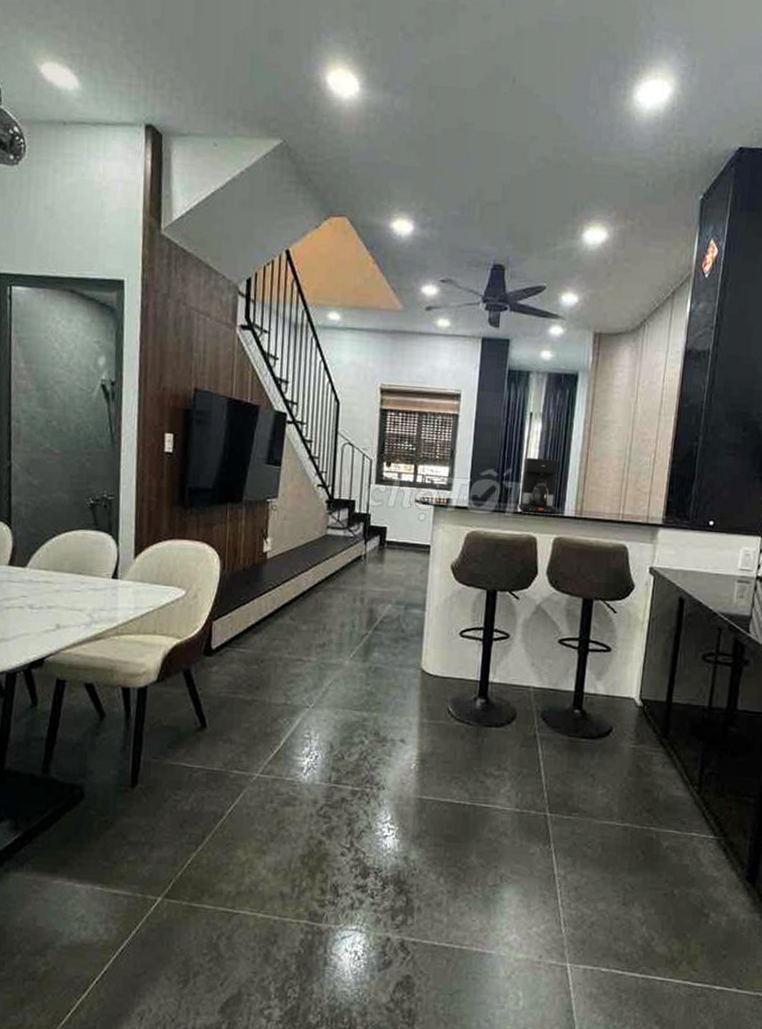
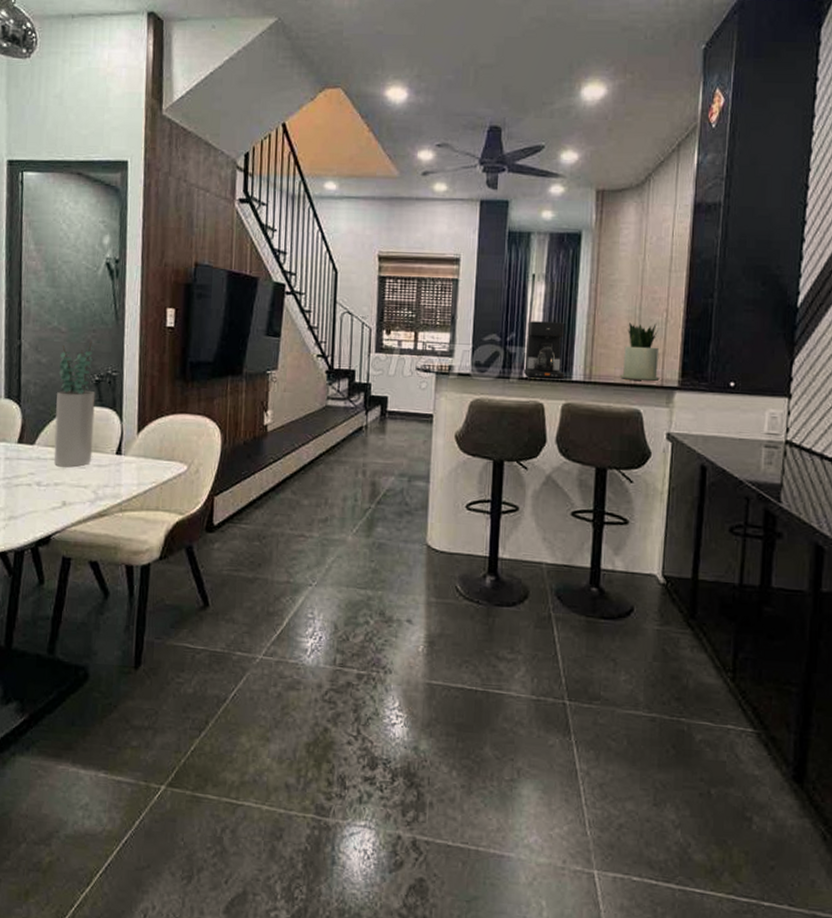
vase: none [46,463,91,591] -> present [53,340,96,468]
planter: none [608,462,647,519] -> present [619,322,660,382]

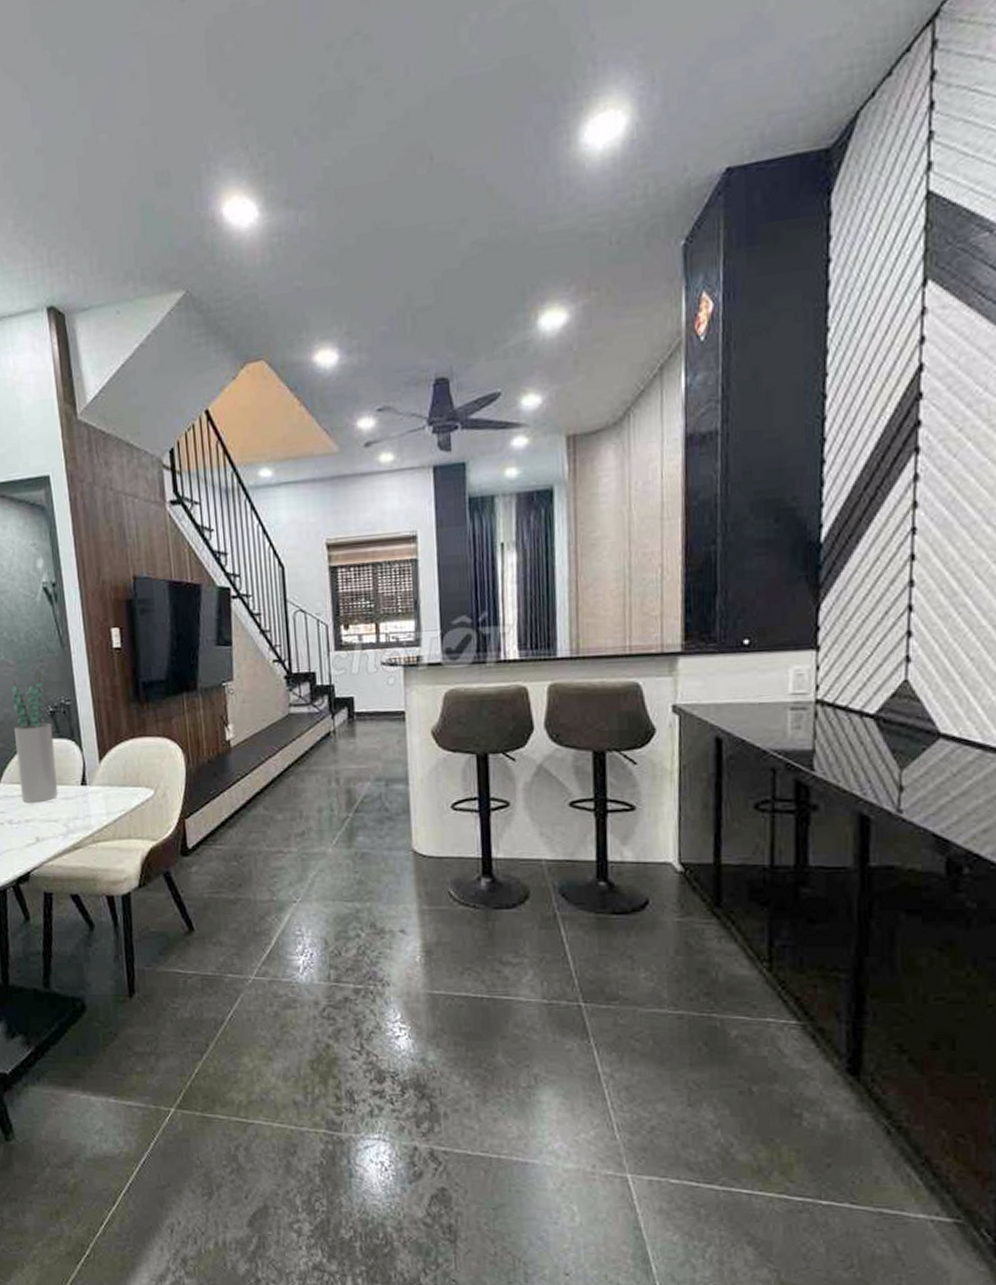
coffee maker: present [524,321,565,380] -> none [500,593,548,659]
planter: present [619,322,660,382] -> none [611,582,659,651]

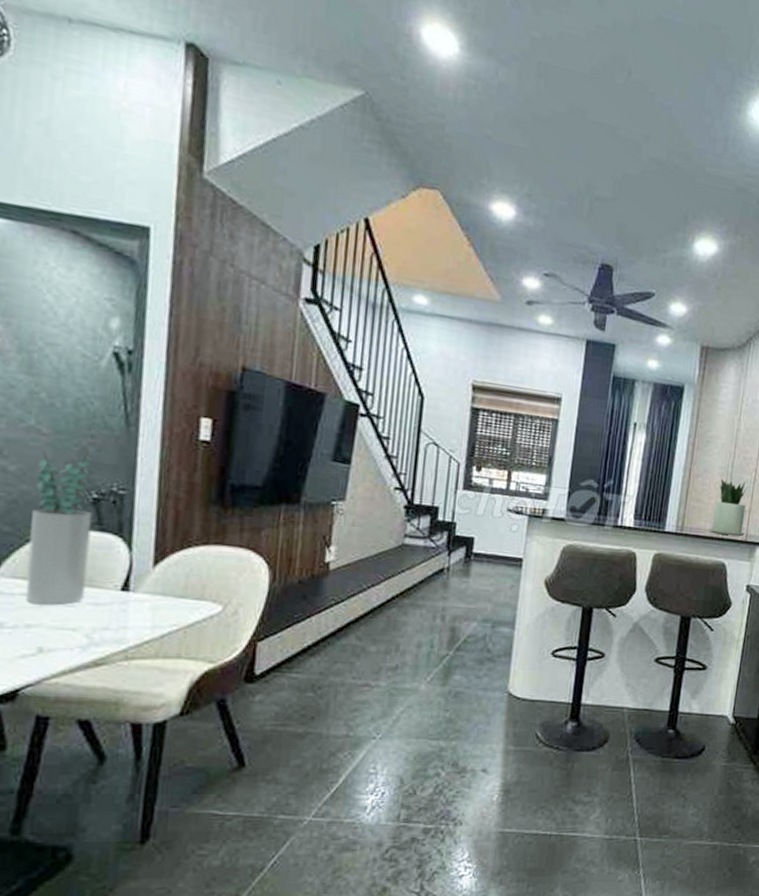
planter: none [611,582,659,651] -> present [709,479,748,537]

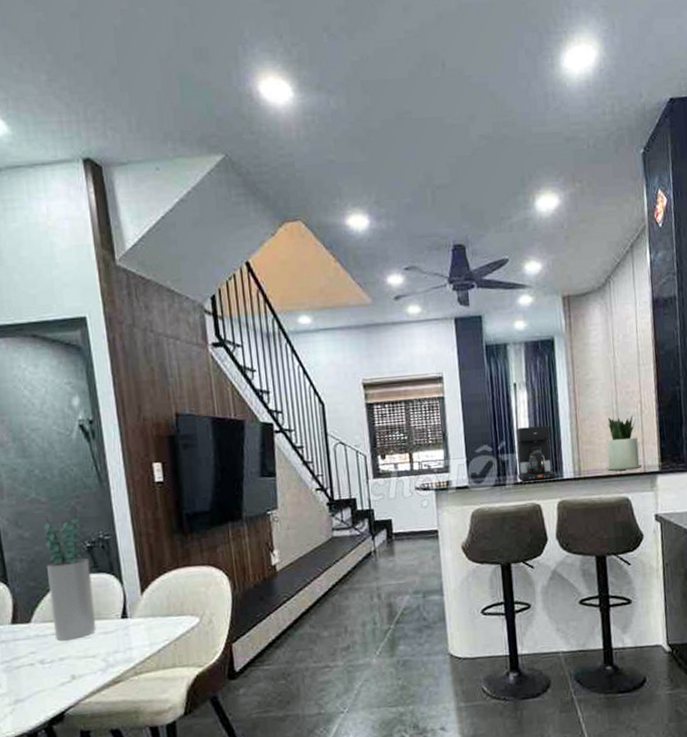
coffee maker: none [619,469,662,530] -> present [515,425,556,482]

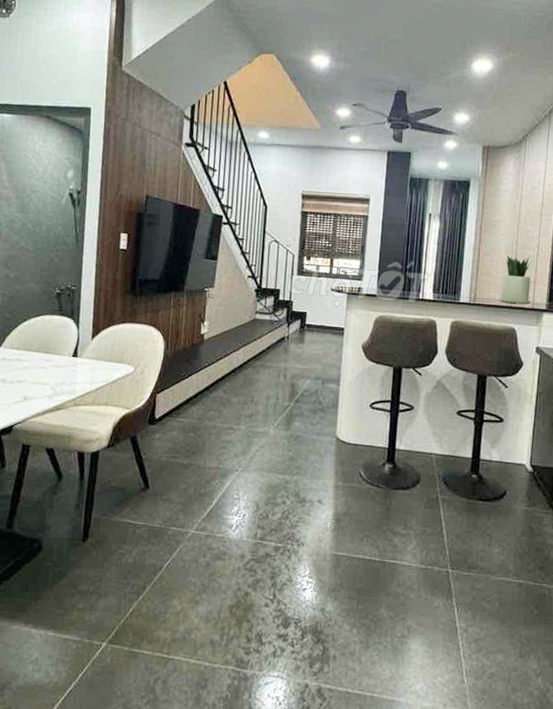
vase: present [44,507,97,641] -> none [17,259,57,368]
coffee maker: present [515,425,556,482] -> none [420,252,455,302]

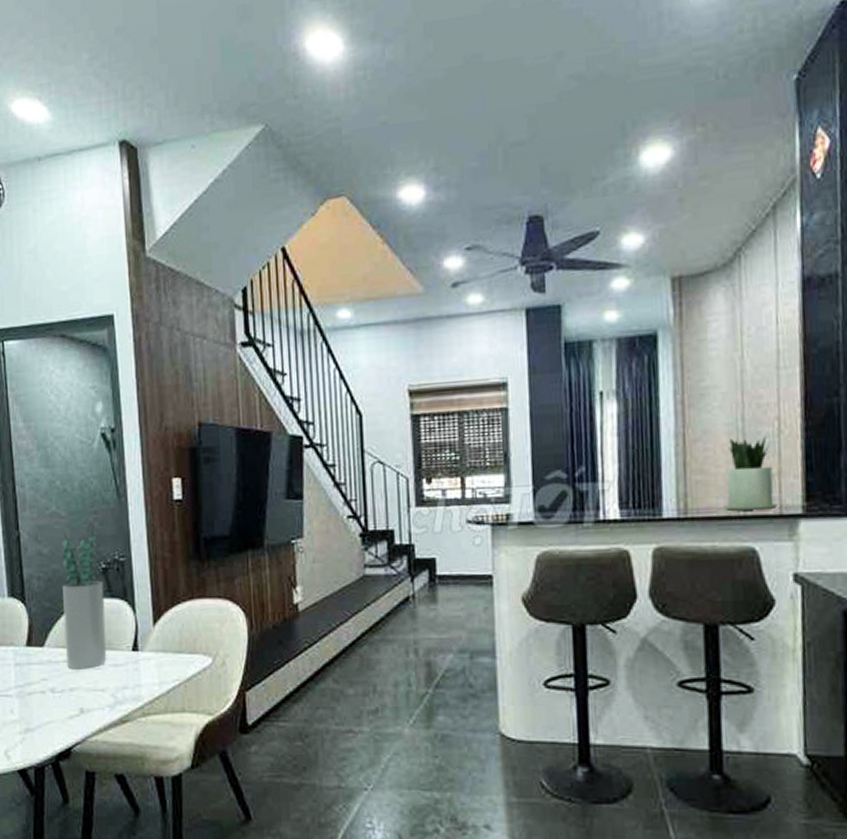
vase: none [17,259,57,368] -> present [62,523,107,670]

